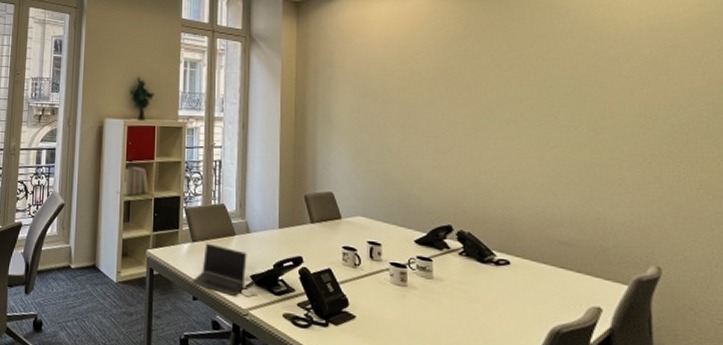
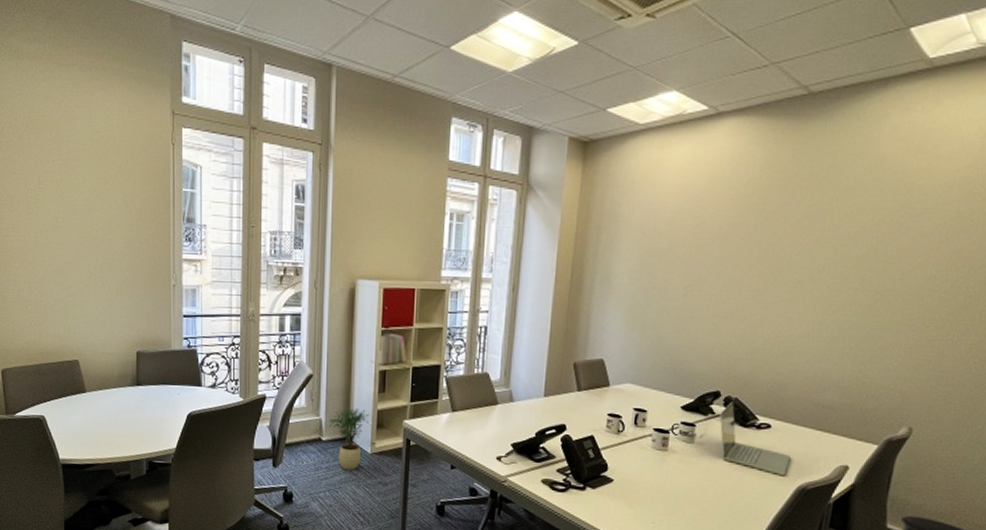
potted plant: none [77,235,115,299] -> present [328,407,369,470]
decorative plant: present [129,77,155,122] -> none [386,231,415,284]
laptop computer: present [192,243,247,296] -> none [450,413,509,464]
laptop: none [455,236,537,318] -> present [719,402,791,477]

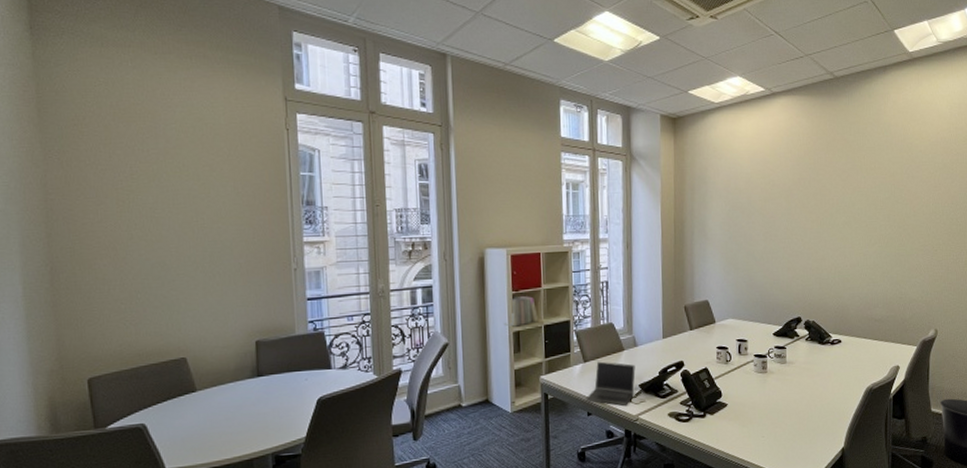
potted plant: present [328,407,369,470] -> none [467,370,507,432]
laptop computer: none [450,413,509,464] -> present [585,361,636,406]
laptop: present [719,402,791,477] -> none [803,324,858,381]

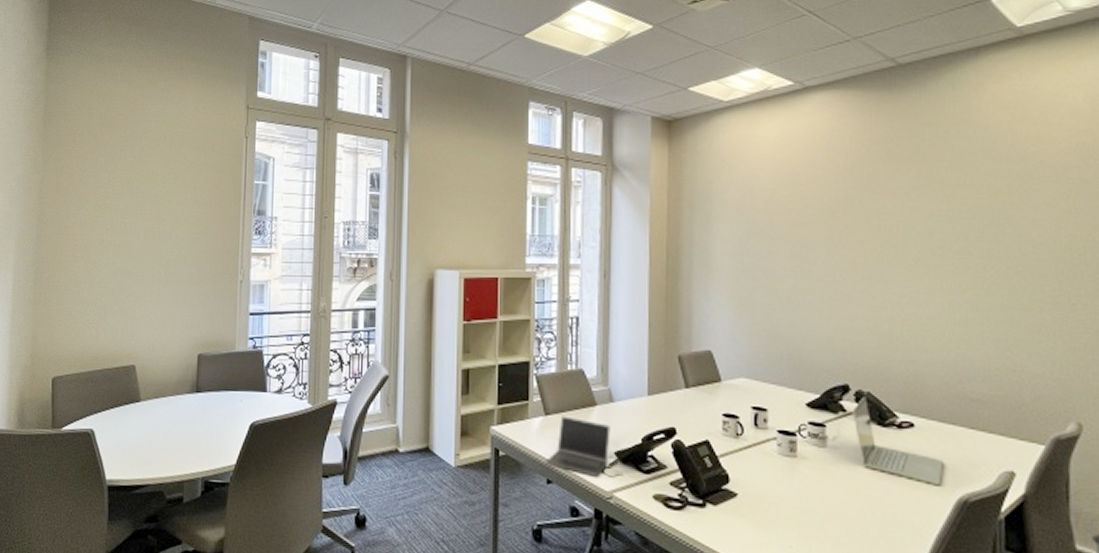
books: present [504,295,538,327] -> none [452,326,492,363]
laptop: none [803,324,858,381] -> present [852,397,944,486]

